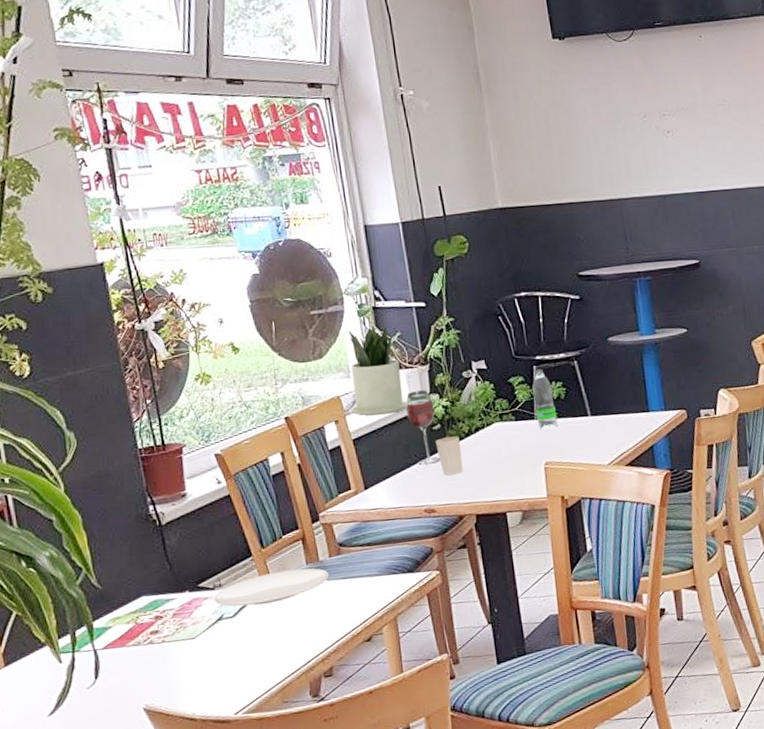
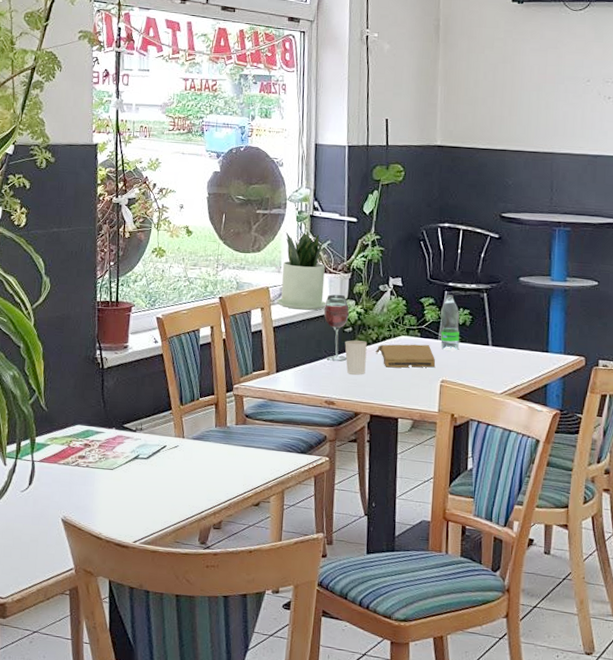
plate: present [213,568,329,607] -> none [133,428,233,454]
pizza box: none [470,427,537,460] -> present [375,344,436,368]

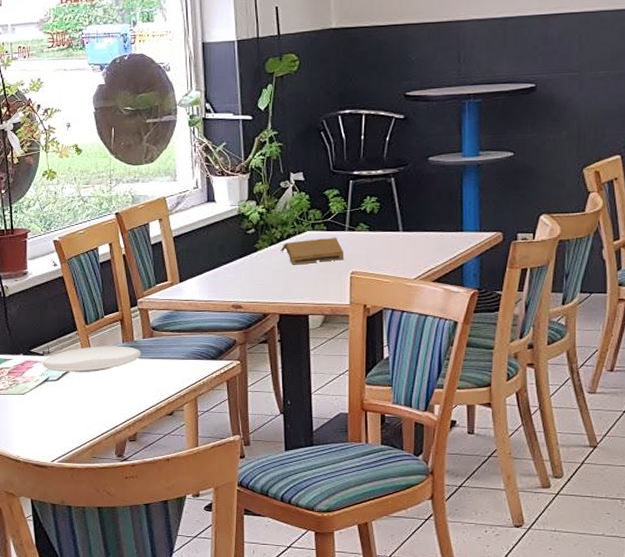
plate: none [133,428,233,454] -> present [42,346,141,372]
planter: present [277,231,326,310] -> none [174,135,226,217]
wineglass: present [323,294,349,361] -> none [224,197,252,264]
cup: present [345,340,367,375] -> none [248,241,271,276]
bottle: present [440,294,460,352] -> none [346,184,368,242]

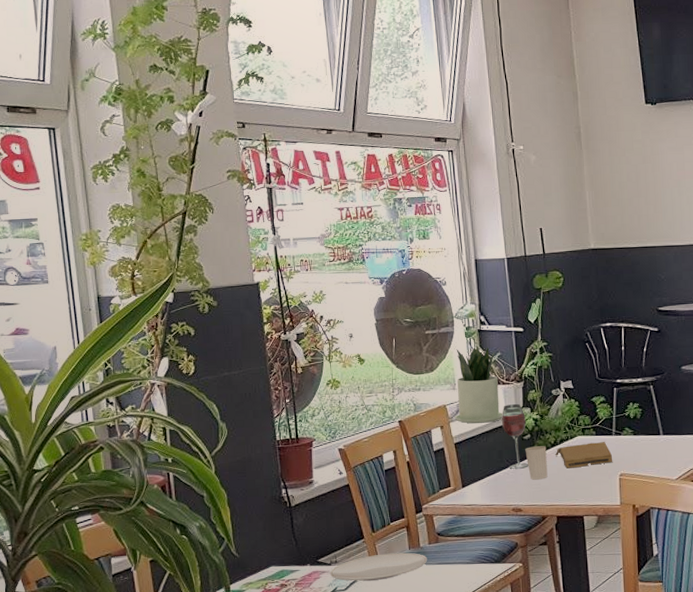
planter: none [174,135,226,217] -> present [455,346,503,424]
wineglass: none [224,197,252,264] -> present [501,404,529,469]
cup: none [248,241,271,276] -> present [525,446,548,480]

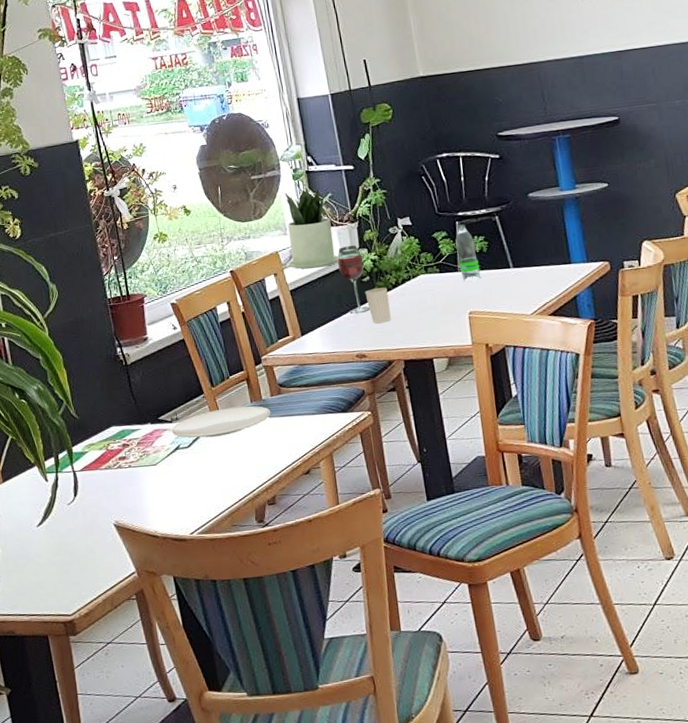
pizza box: present [555,442,613,469] -> none [397,279,461,310]
bottle: none [611,391,633,446] -> present [455,224,481,282]

